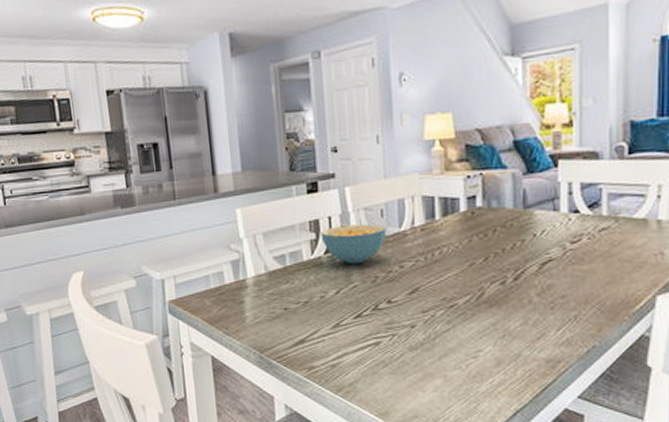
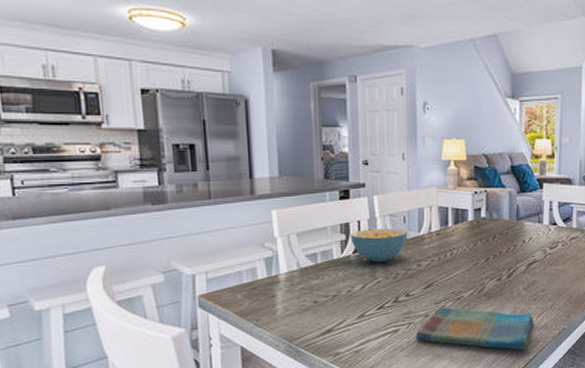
dish towel: none [401,316,552,371] -> present [416,307,534,350]

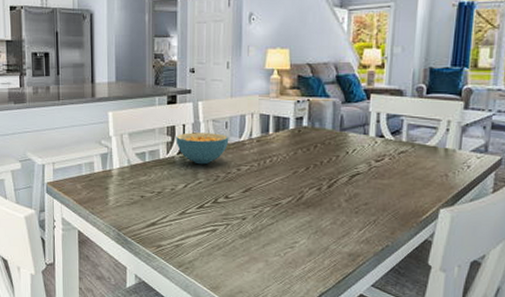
dish towel: present [416,307,534,350] -> none [233,211,355,262]

